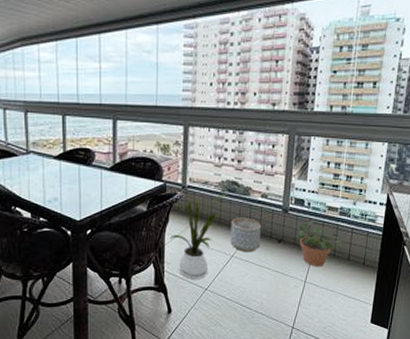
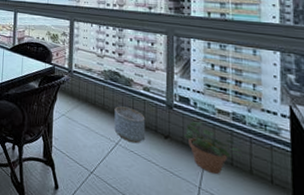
house plant: present [169,194,230,279] -> none [57,82,112,161]

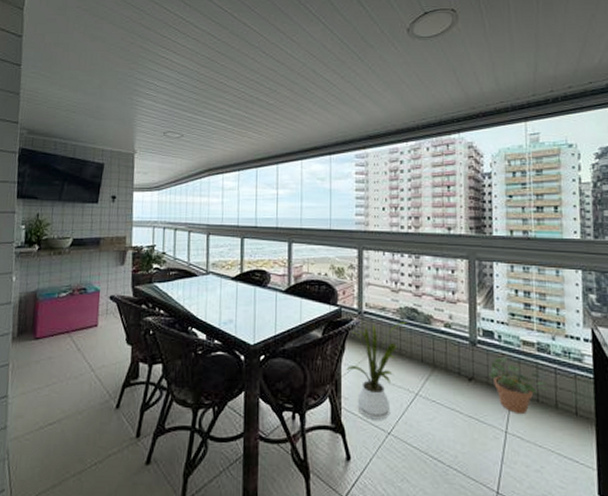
house plant: none [57,82,112,161] -> present [346,322,409,420]
planter: present [114,106,146,143] -> none [413,349,448,390]

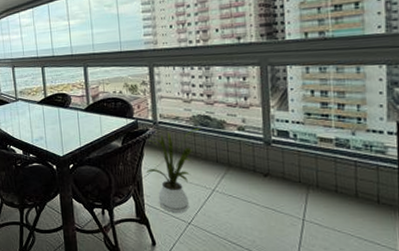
potted plant: present [487,357,547,413] -> none [283,154,347,203]

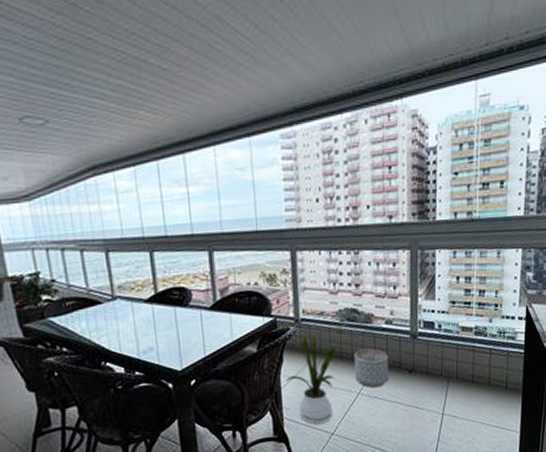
planter: none [208,151,244,186] -> present [354,348,389,388]

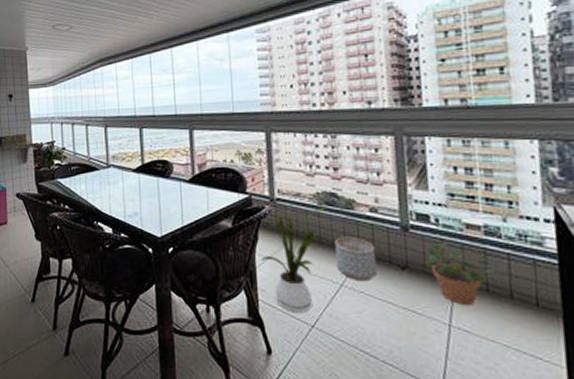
potted plant: none [427,346,482,396] -> present [424,243,499,305]

